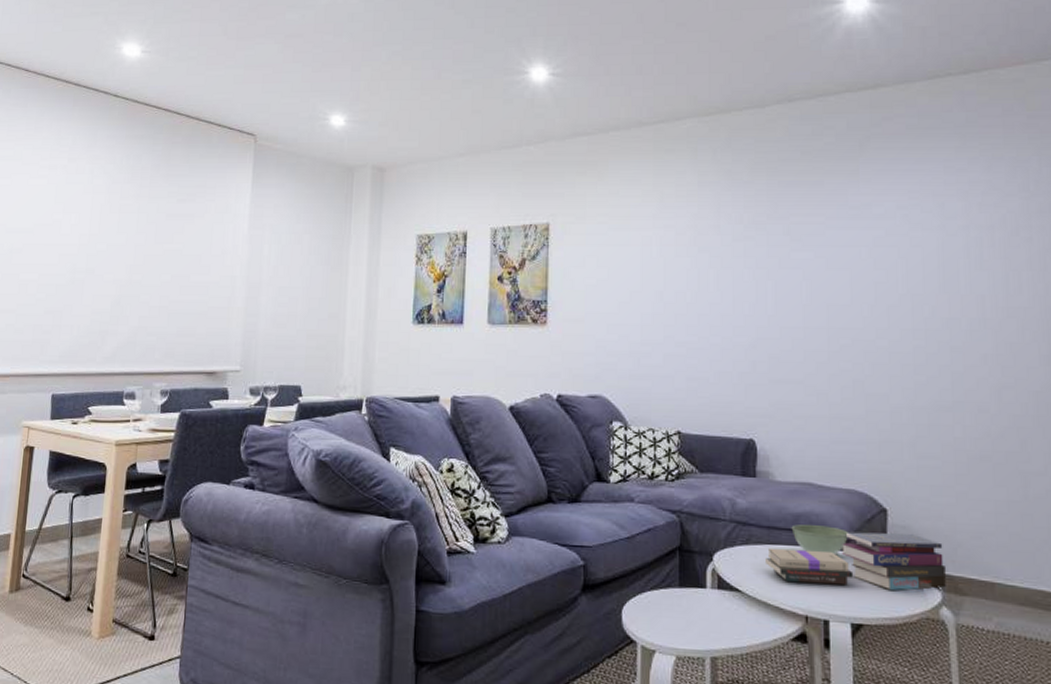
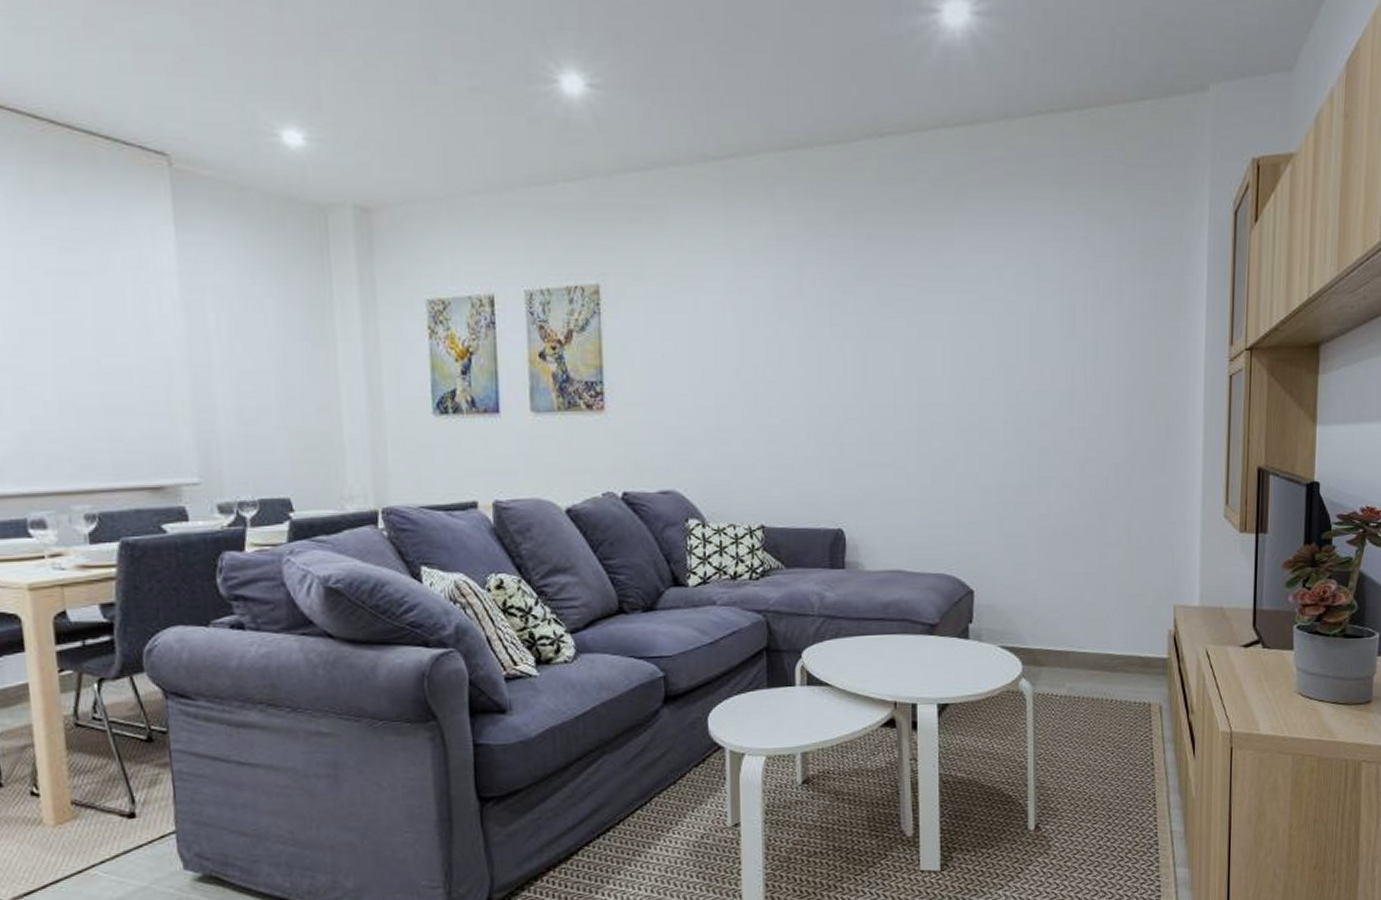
books: present [766,548,854,586] -> none [855,637,941,672]
bowl: present [791,524,848,554] -> none [880,612,936,640]
books: present [842,531,946,591] -> none [930,613,1026,669]

